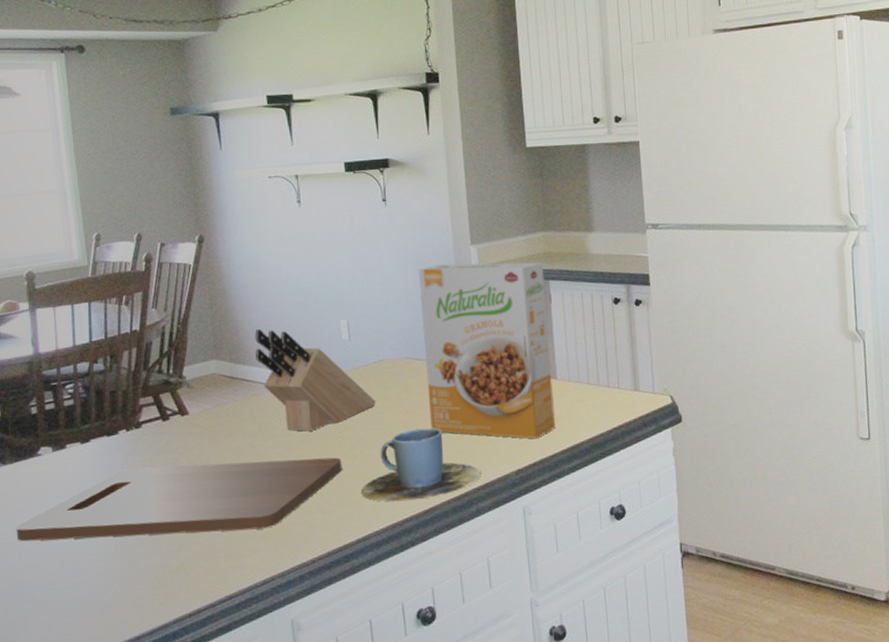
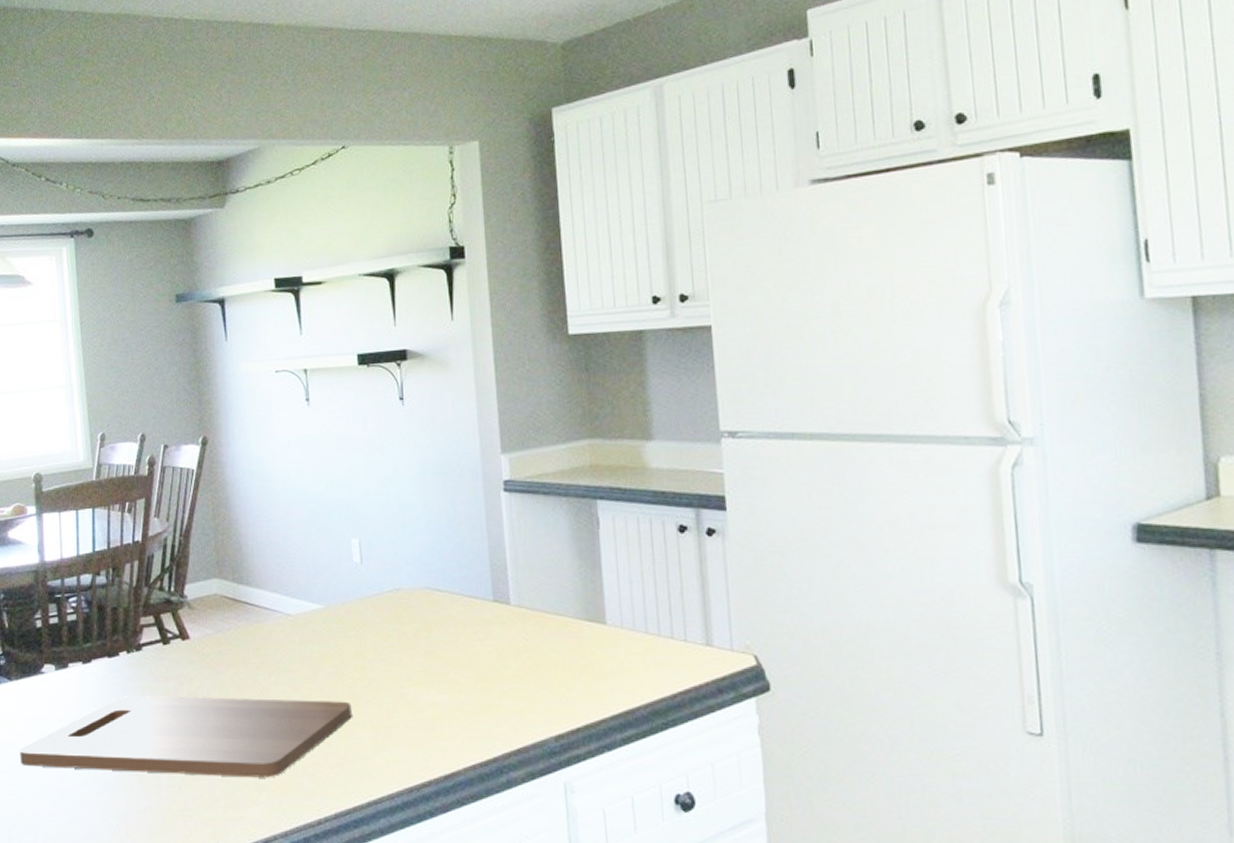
knife block: present [255,329,376,432] -> none [259,546,390,668]
cup: present [361,427,481,502] -> none [373,674,513,761]
cereal box: present [418,262,555,439] -> none [439,476,604,698]

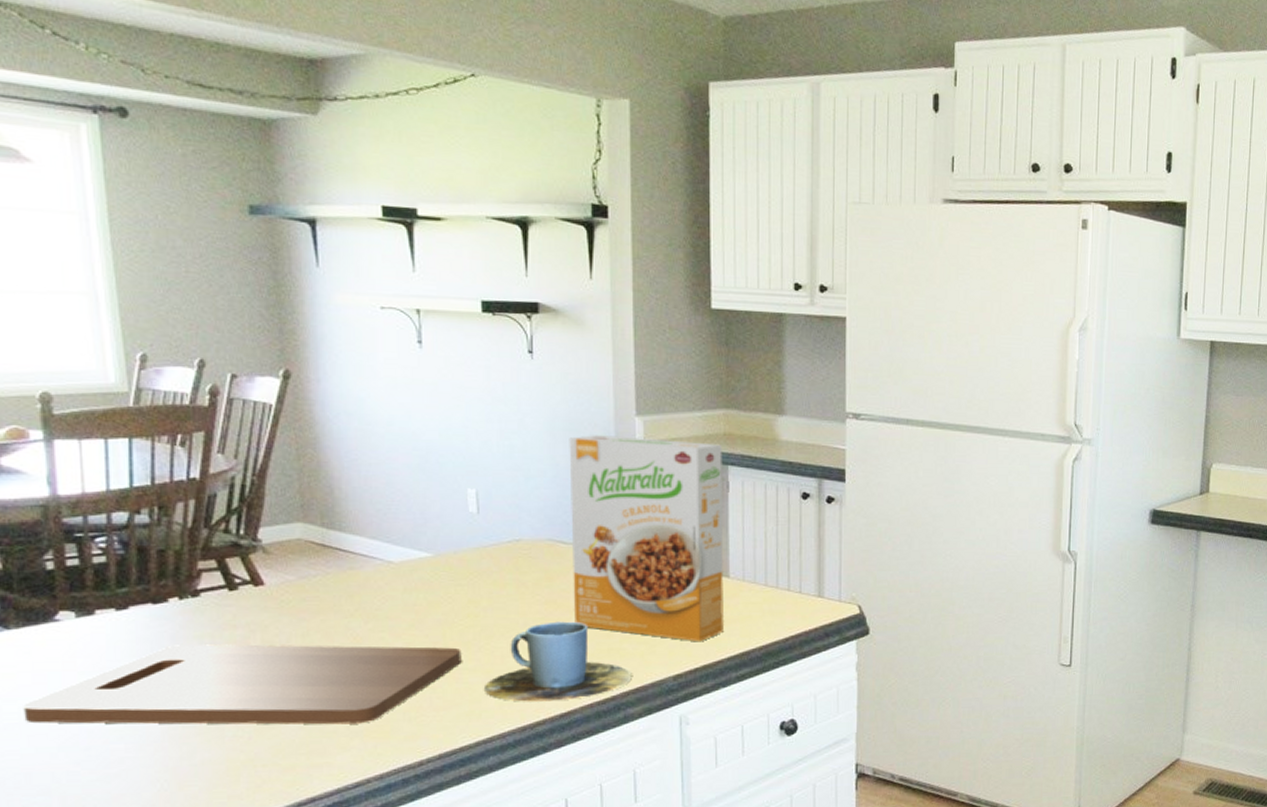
cup: none [373,674,513,761] -> present [485,621,632,702]
cereal box: none [439,476,604,698] -> present [569,435,724,642]

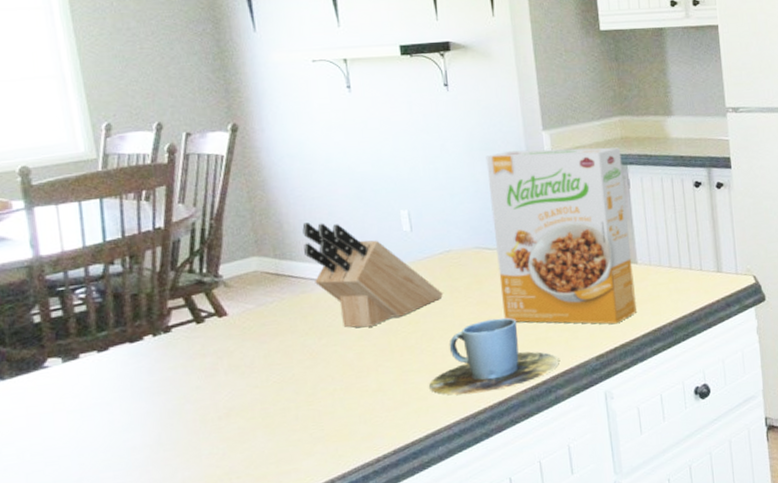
cutting board: present [23,644,462,725] -> none [20,352,407,462]
knife block: none [355,491,508,615] -> present [302,223,443,328]

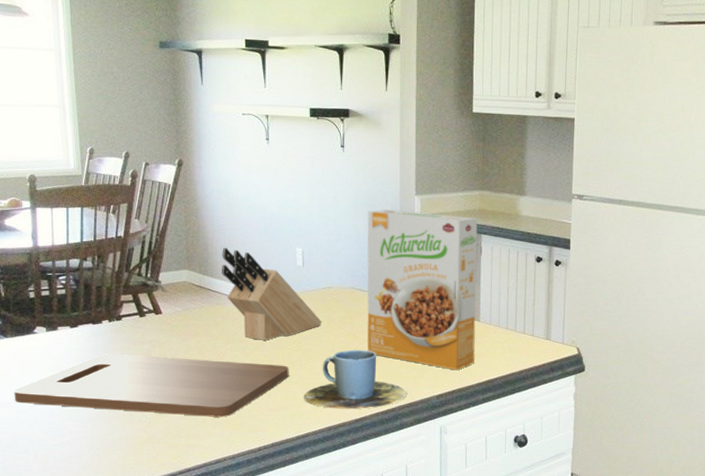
cutting board: none [20,352,407,462] -> present [14,354,289,417]

